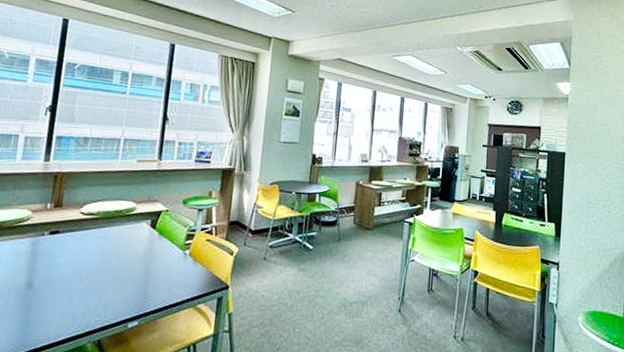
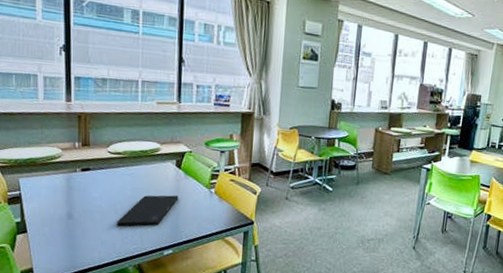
smartphone: none [80,258,151,296] -> present [117,195,179,227]

